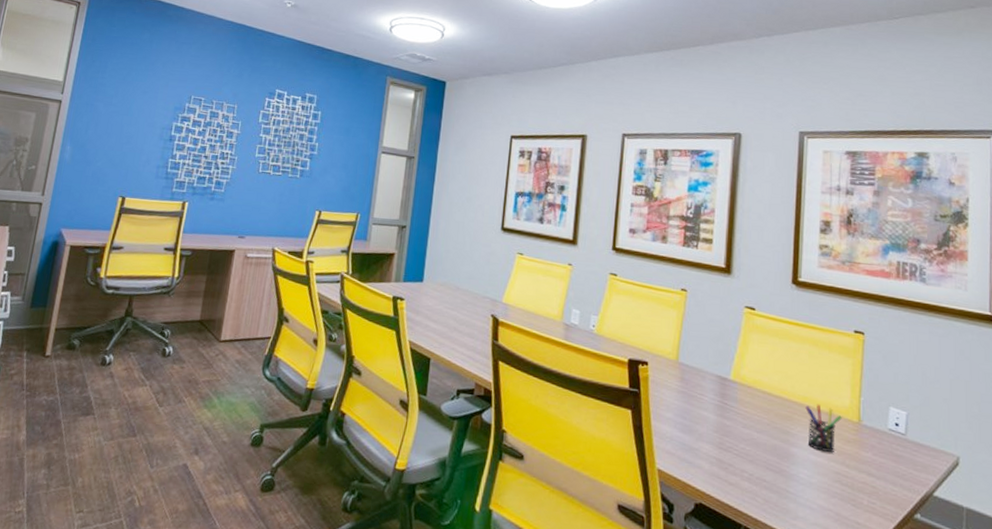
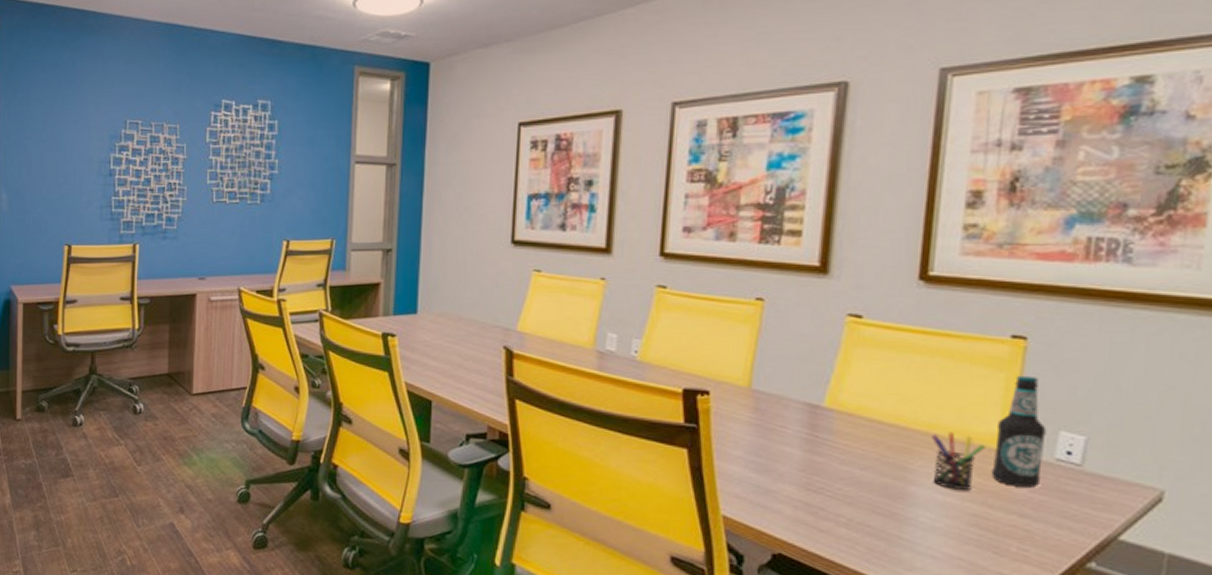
bottle: none [847,362,881,452] -> present [991,375,1047,488]

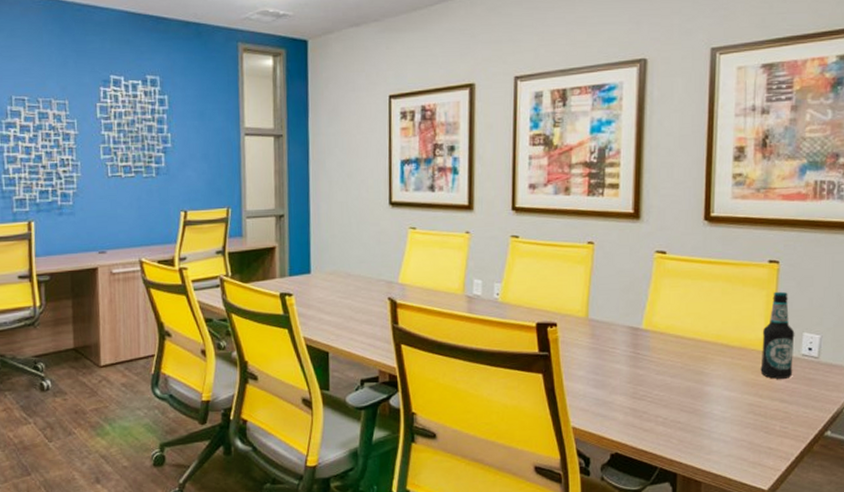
pen holder: present [931,431,985,490] -> none [719,340,755,386]

